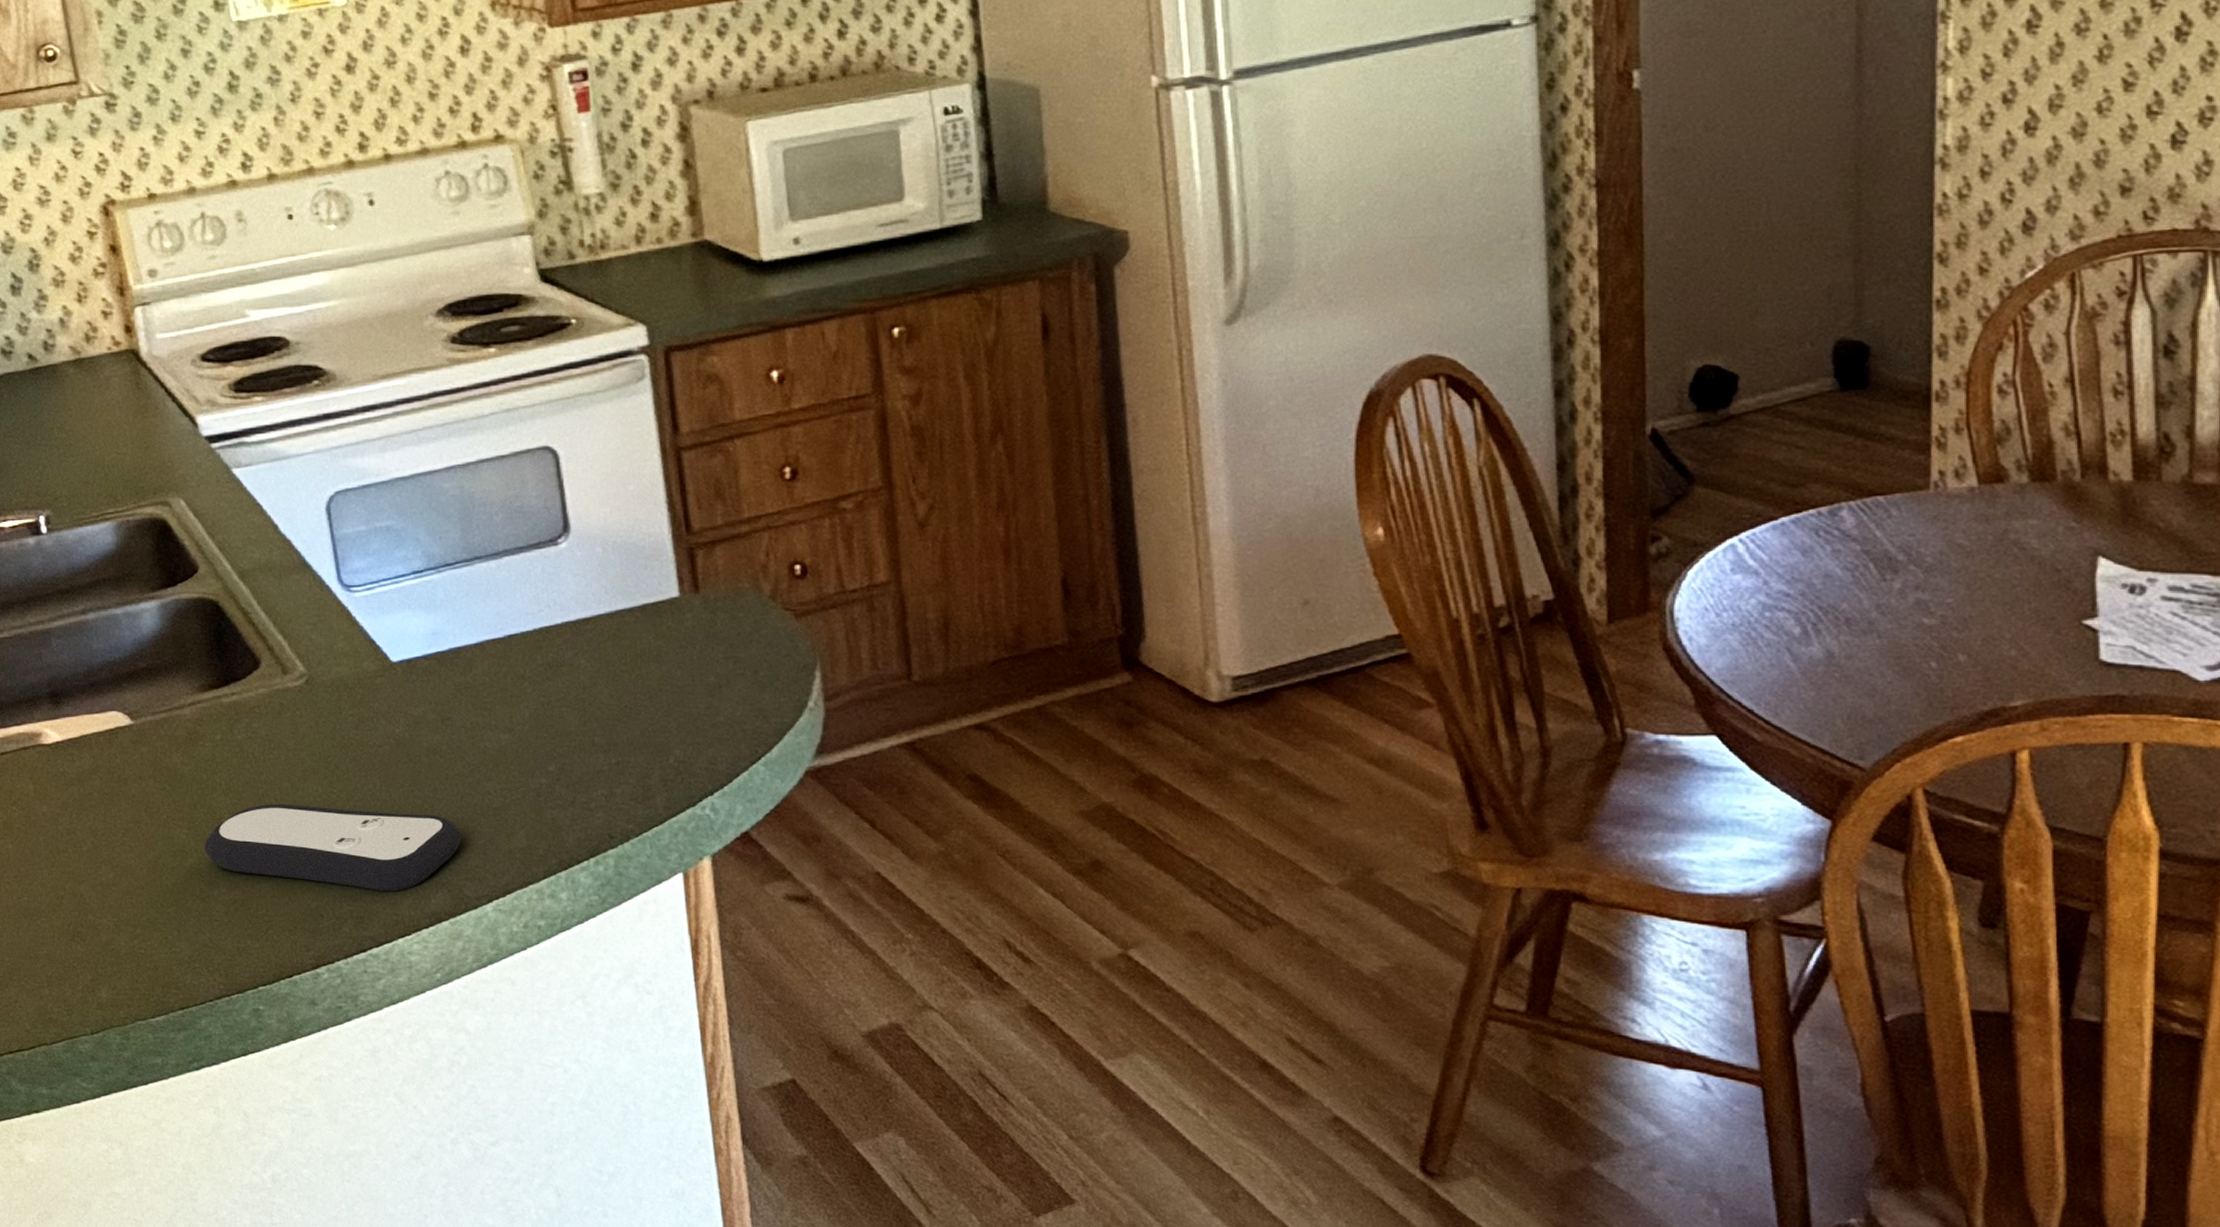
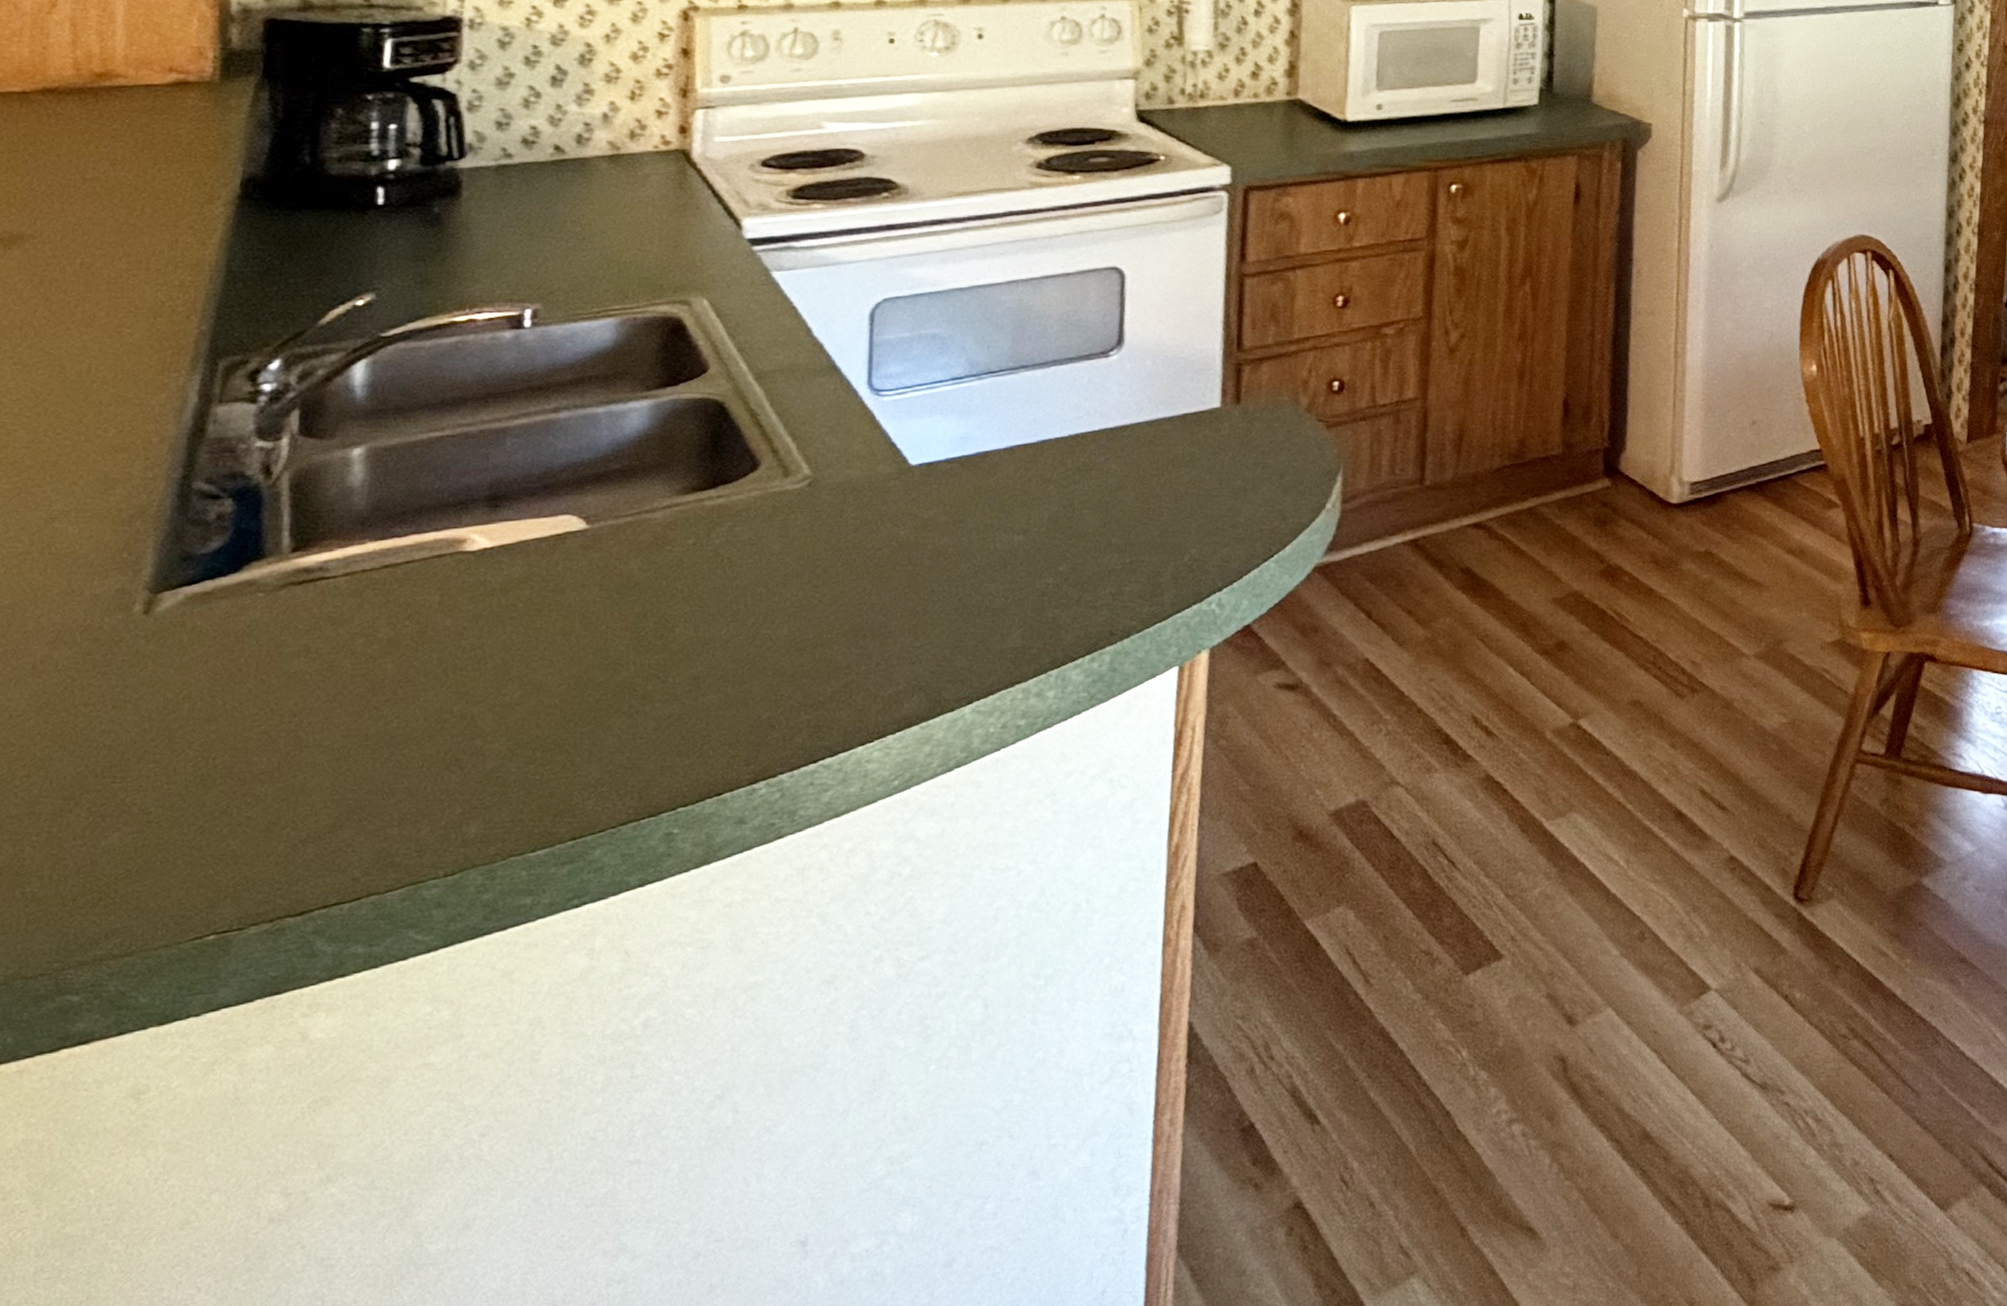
remote control: present [204,803,462,891] -> none [645,609,952,698]

